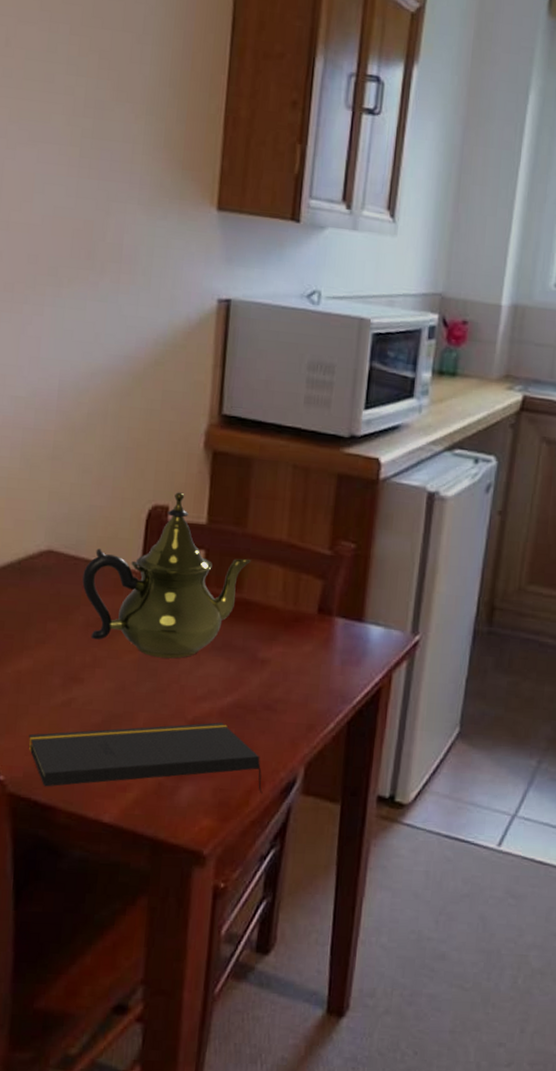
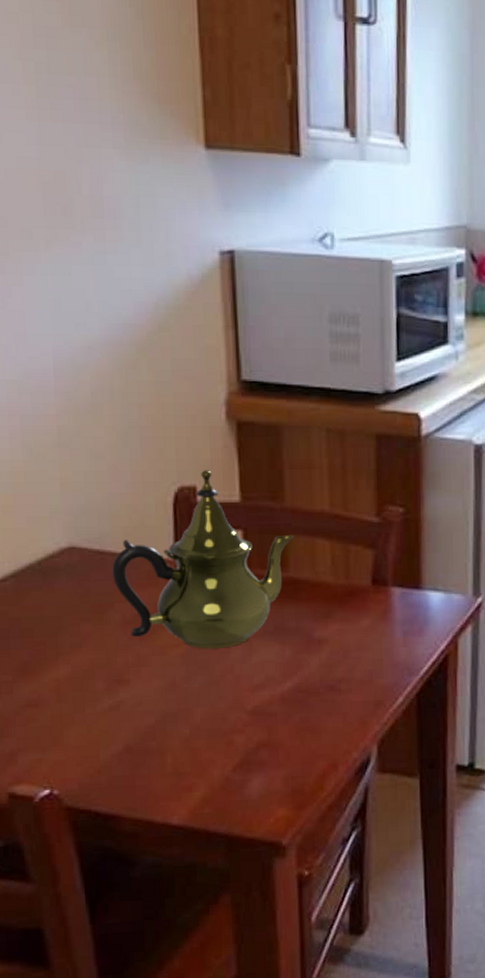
notepad: present [29,722,263,794] -> none [79,709,336,796]

